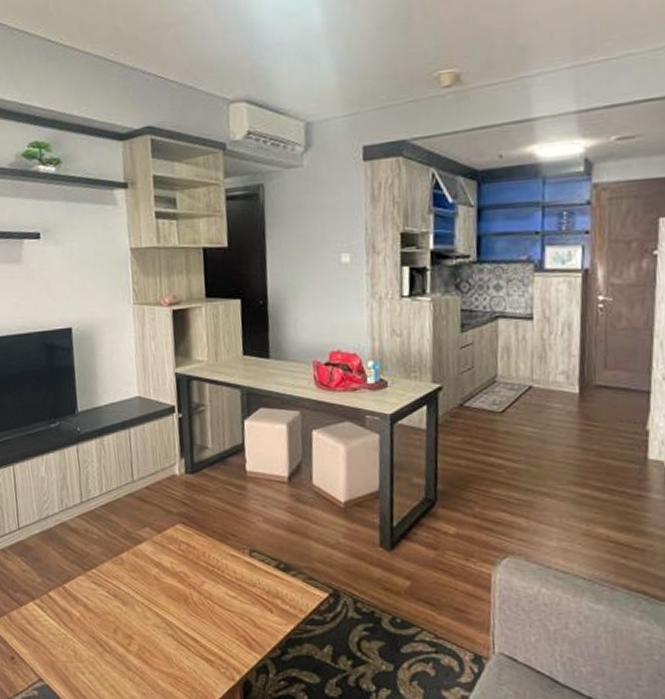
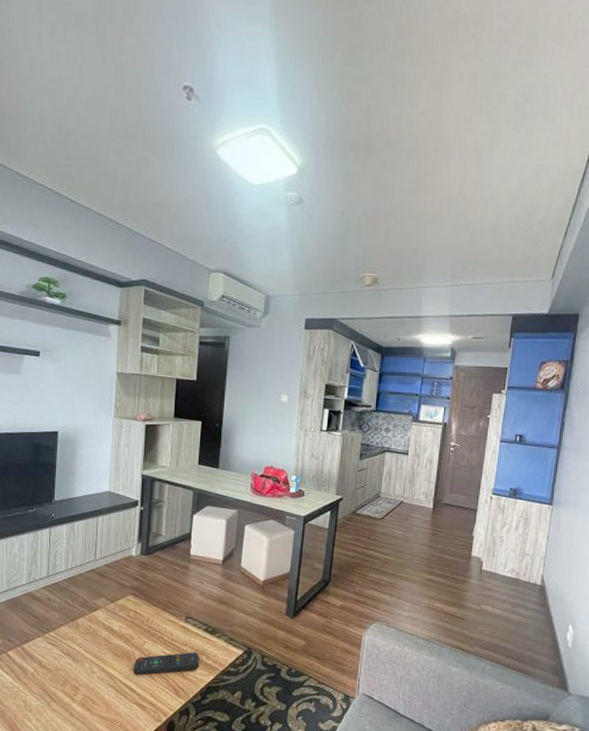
remote control: none [192,595,274,622] -> present [133,652,200,675]

